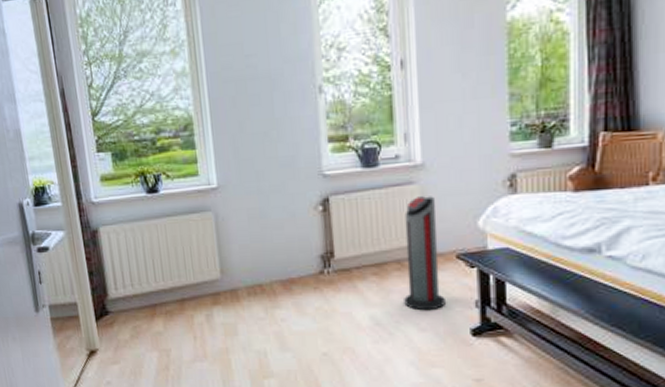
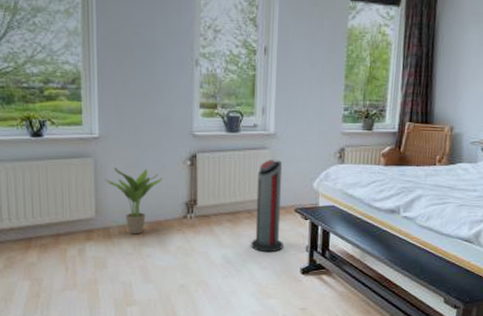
potted plant: none [228,219,292,296] -> present [105,167,163,235]

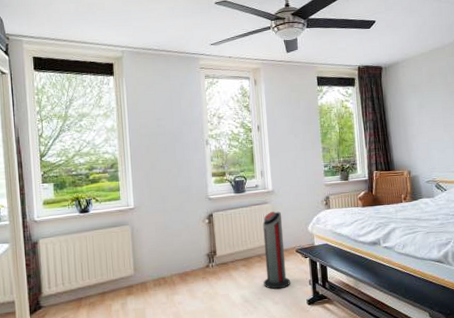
potted plant: present [105,167,163,235] -> none [141,229,187,286]

